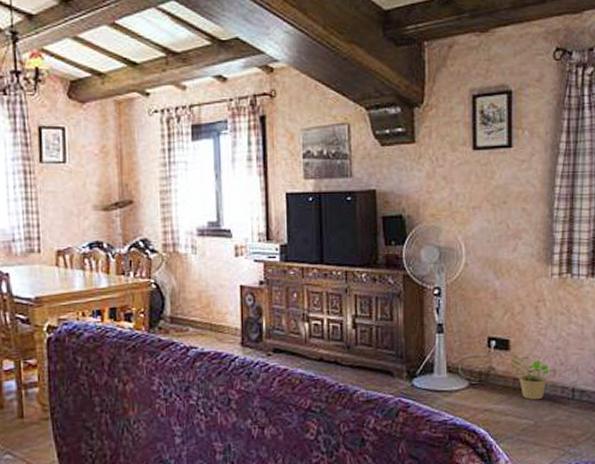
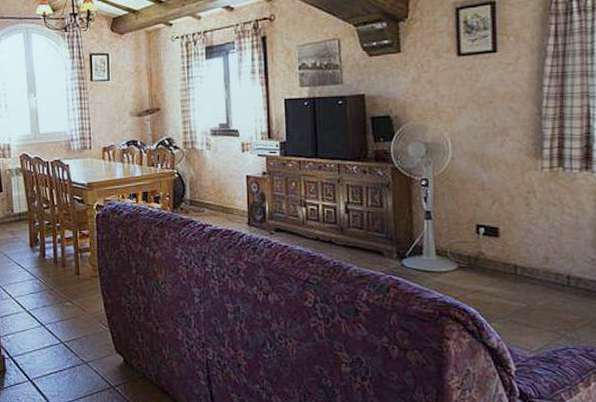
potted plant: present [510,353,550,400] -> none [500,240,542,285]

